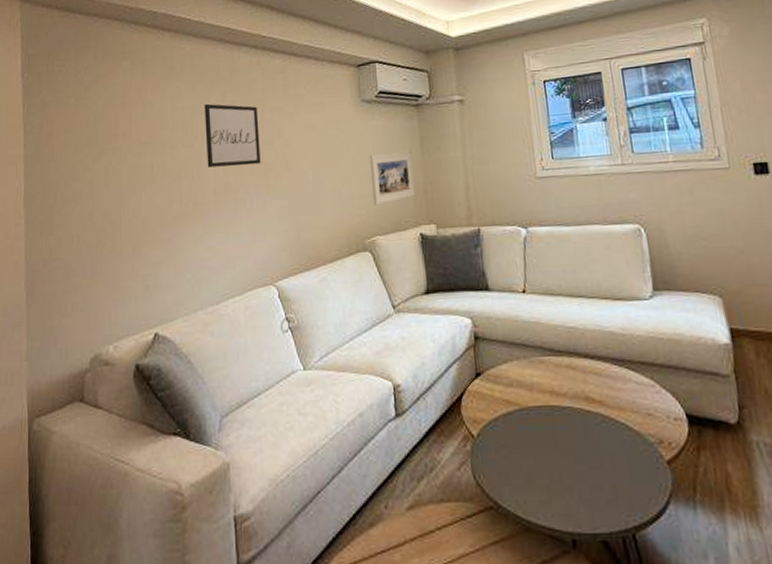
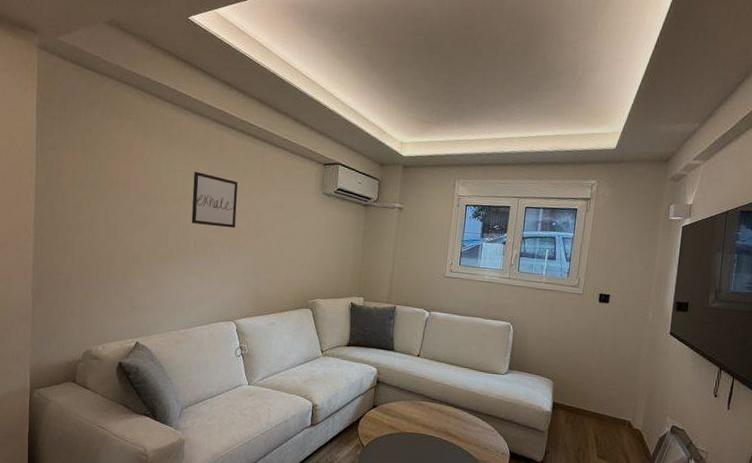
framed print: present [369,152,415,206] -> none [319,237,355,277]

